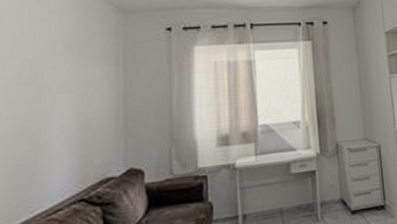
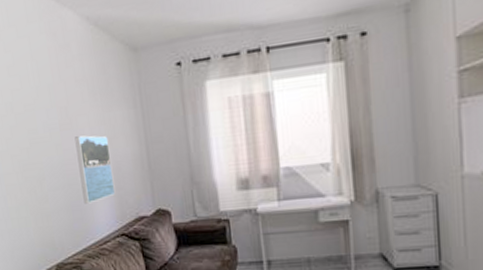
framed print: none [34,90,80,167] -> present [74,135,116,204]

